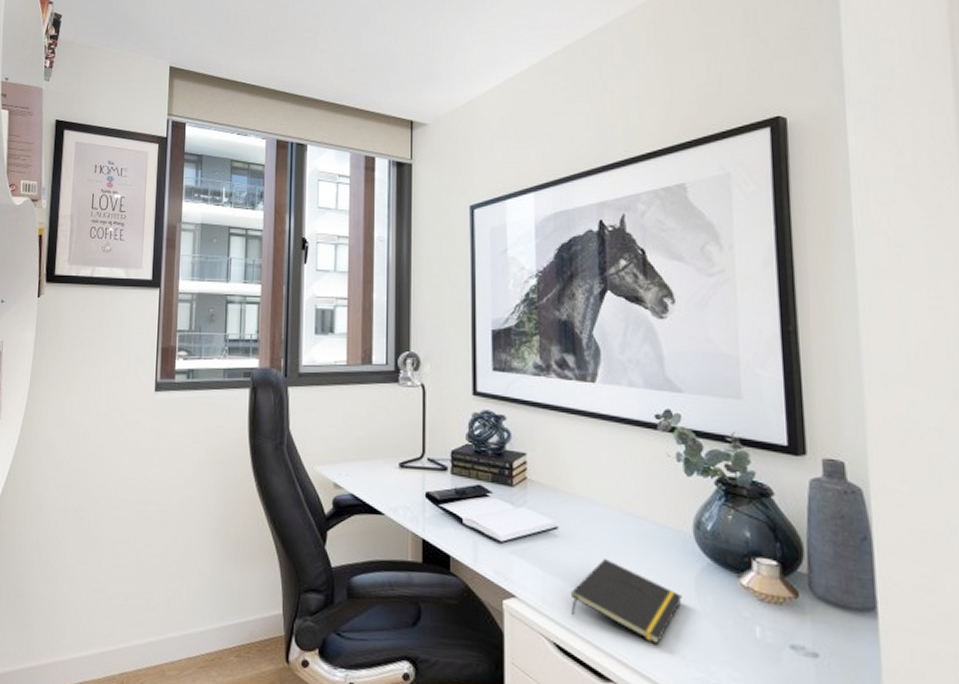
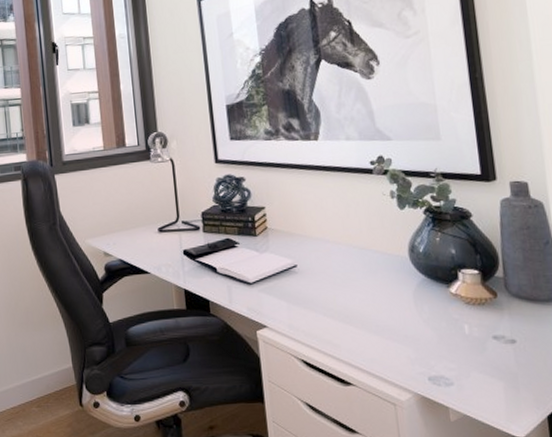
notepad: present [571,559,682,645] -> none [313,286,404,351]

